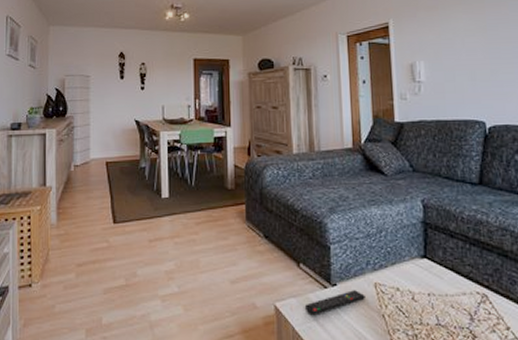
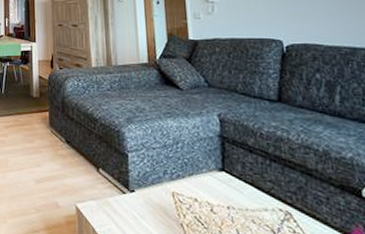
remote control: present [304,290,365,314] -> none [104,197,163,218]

